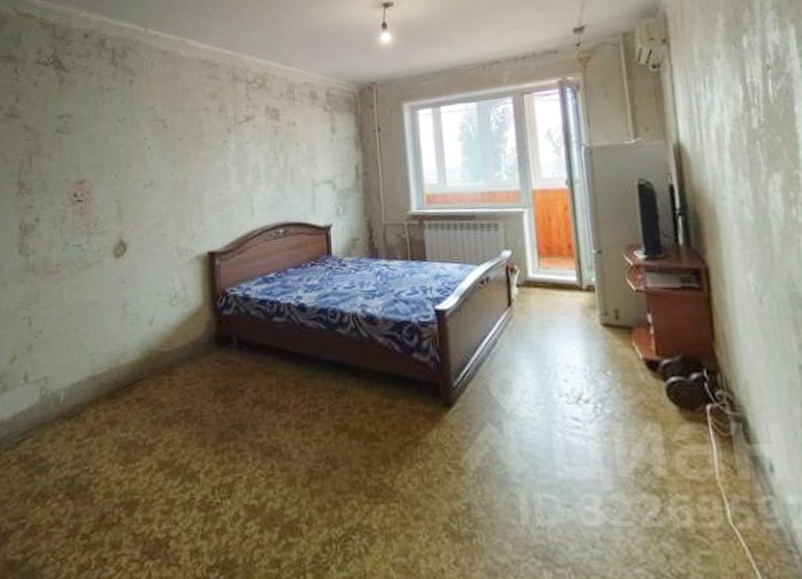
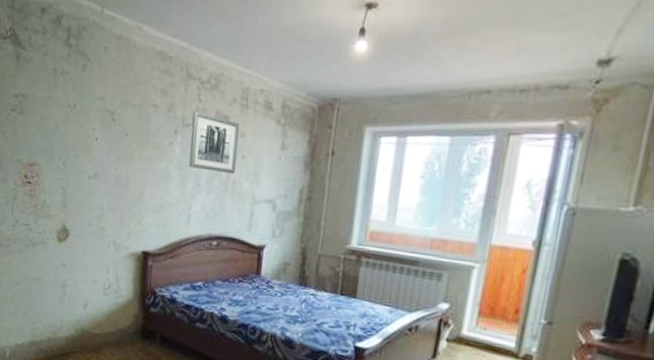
wall art: none [244,109,291,162] -> present [189,111,240,175]

